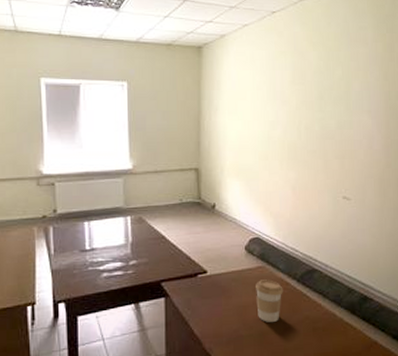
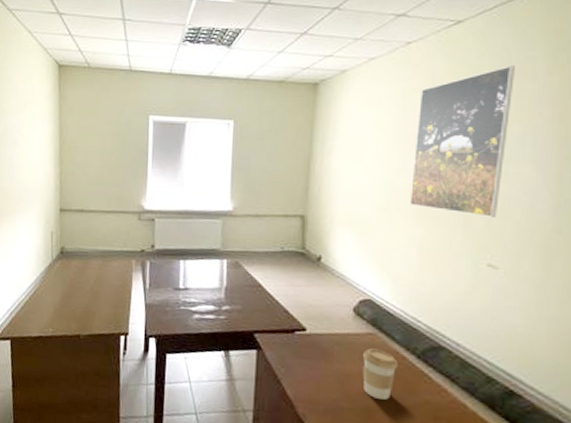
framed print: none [283,34,352,158] -> present [409,66,515,217]

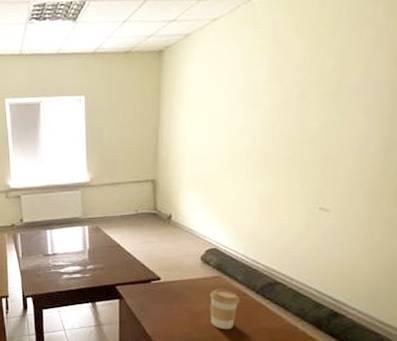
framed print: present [409,66,515,217] -> none [250,13,354,165]

